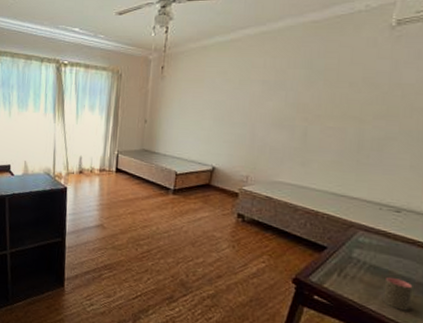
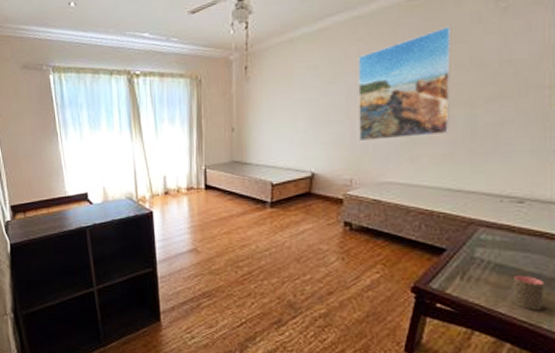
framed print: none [258,48,350,144] -> present [358,25,452,141]

